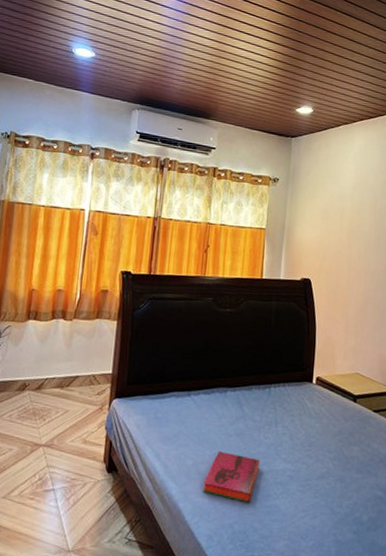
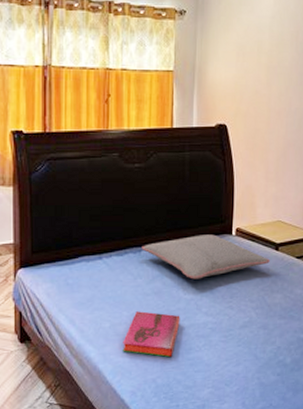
pillow: none [228,380,348,425] -> present [142,234,270,280]

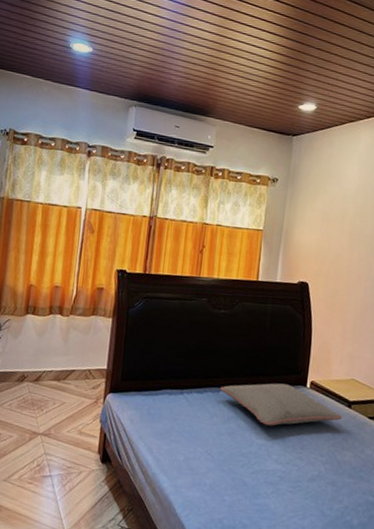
hardback book: present [123,311,180,358] -> none [193,449,251,500]

